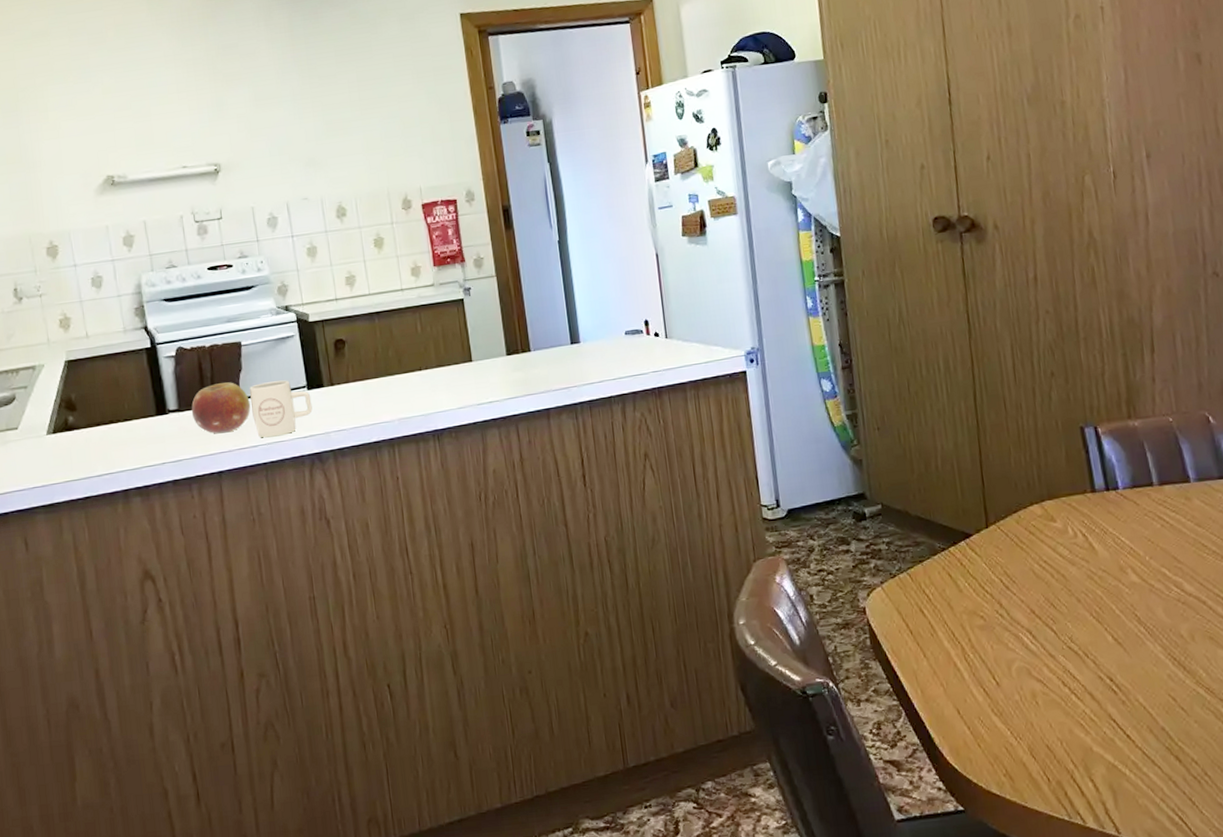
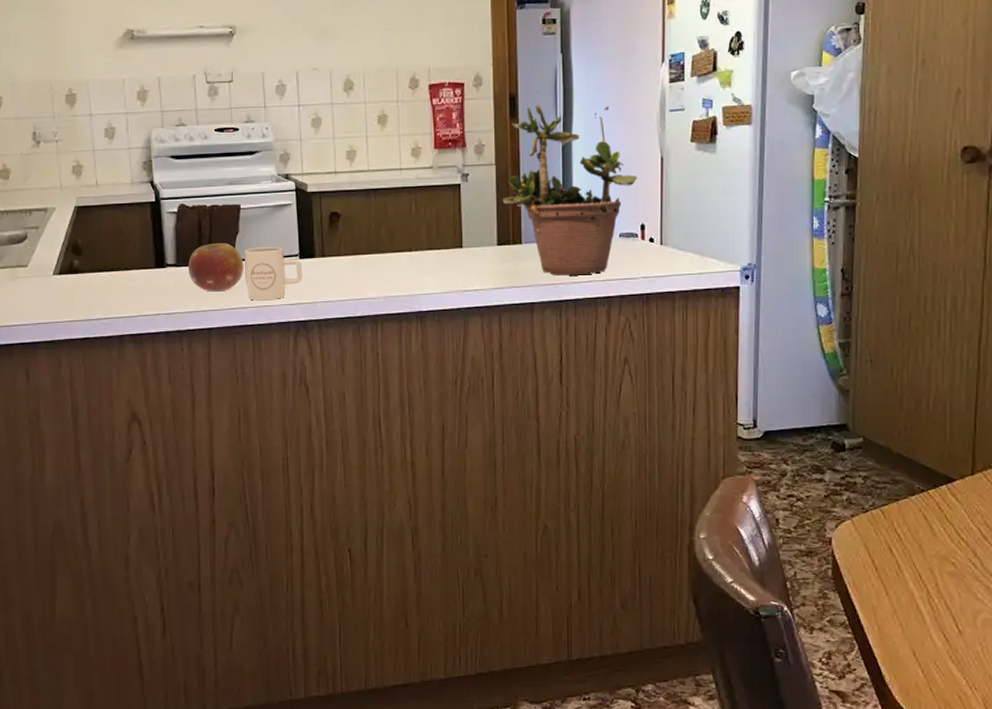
potted plant: none [507,201,636,379] -> present [502,91,637,276]

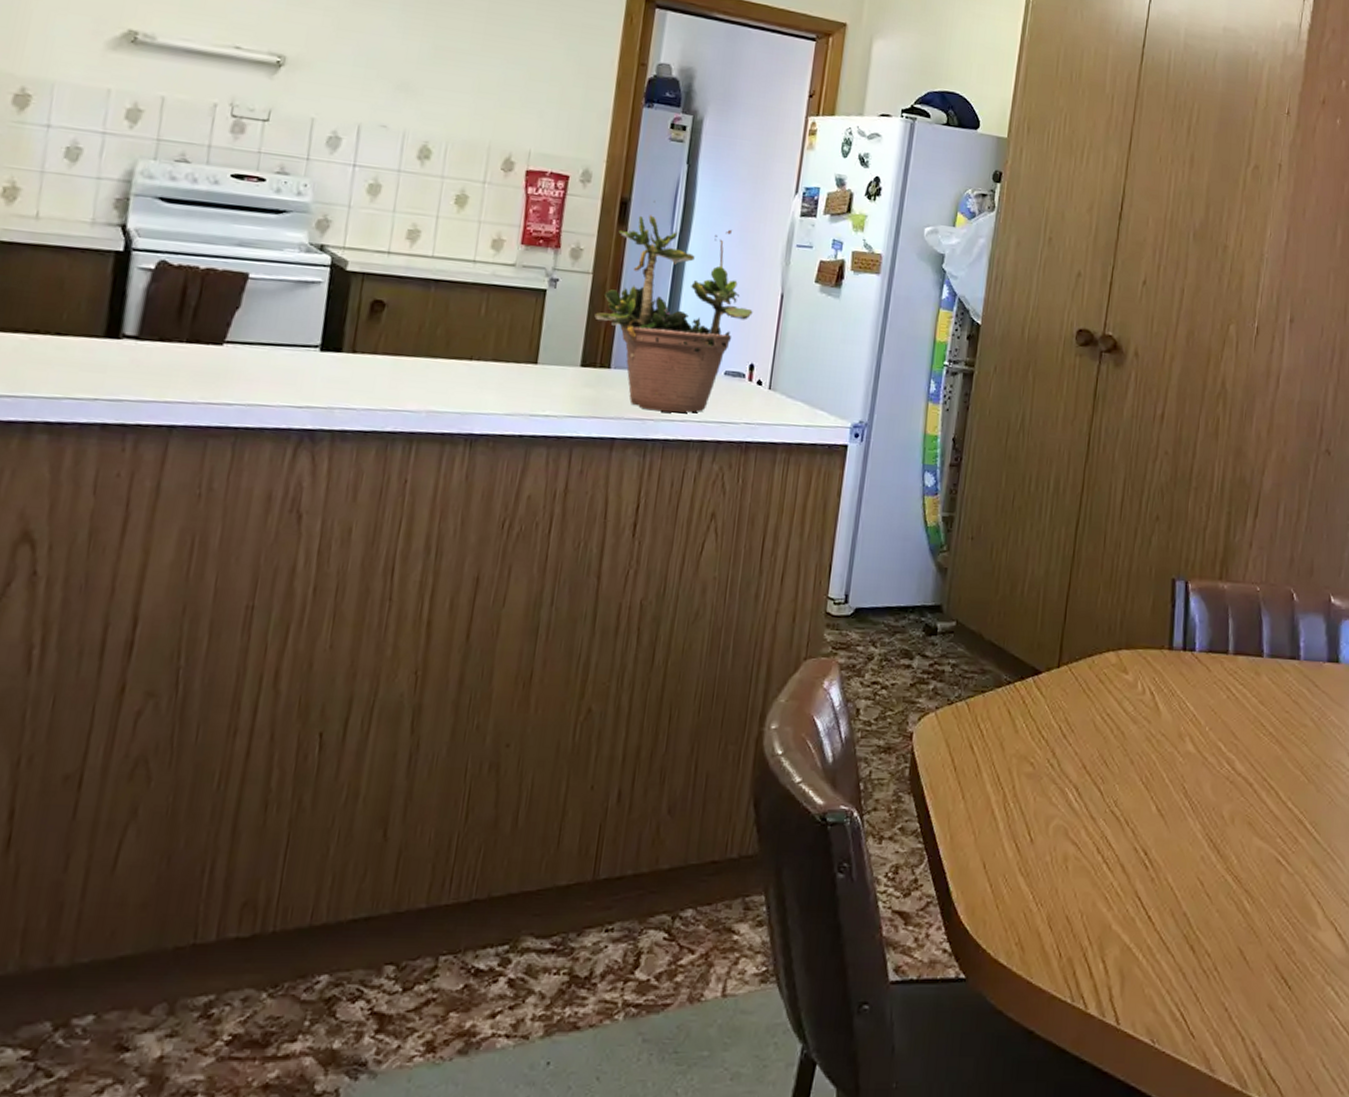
fruit: present [188,243,244,292] -> none [154,316,240,380]
mug: present [245,247,302,301] -> none [236,329,323,400]

